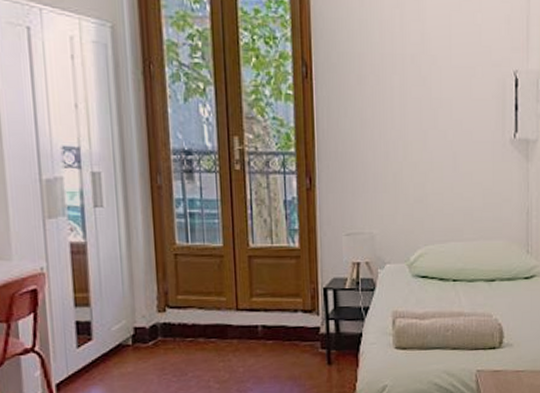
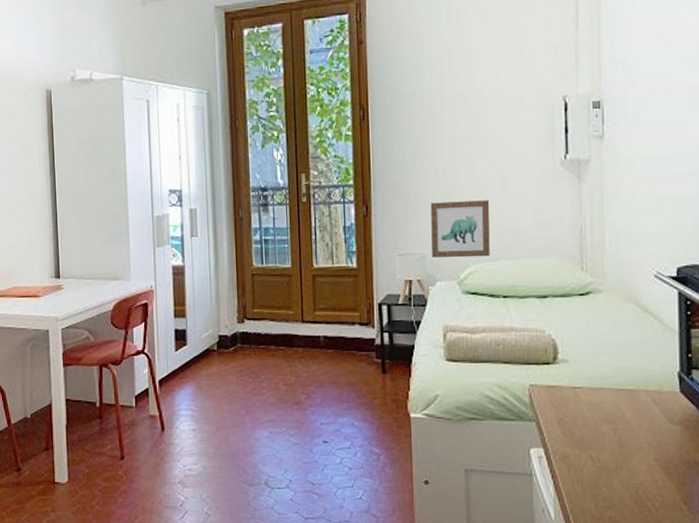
wall art: none [380,177,441,239] -> present [430,200,490,258]

